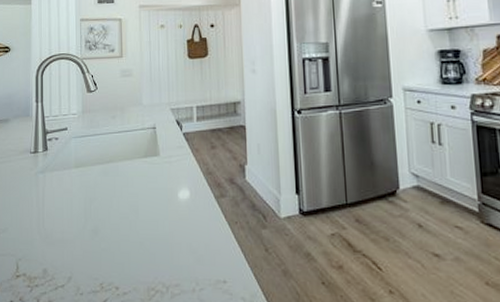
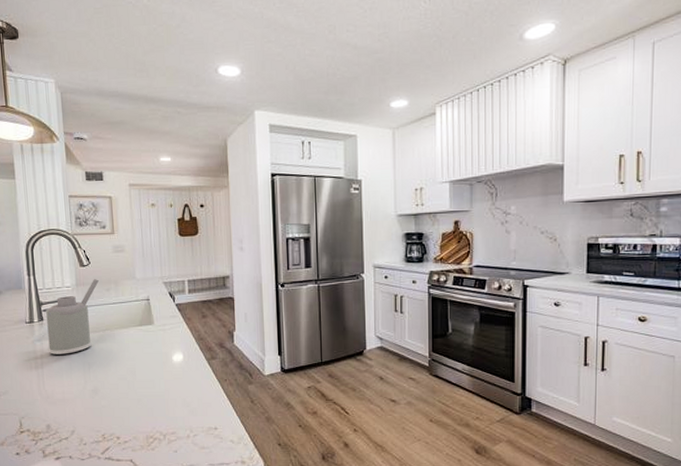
soap dispenser: none [51,106,105,190] -> present [46,279,99,356]

